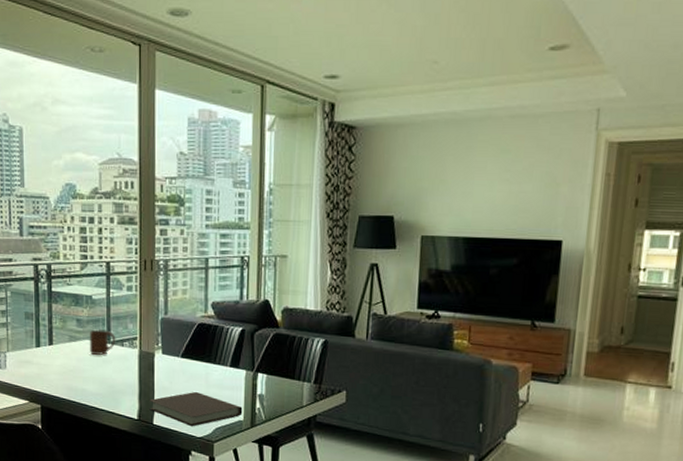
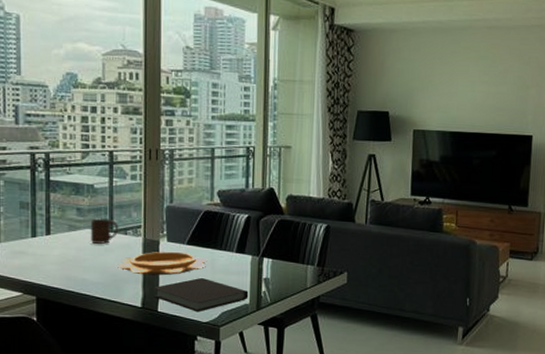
decorative bowl: none [113,363,203,389] -> present [116,251,209,276]

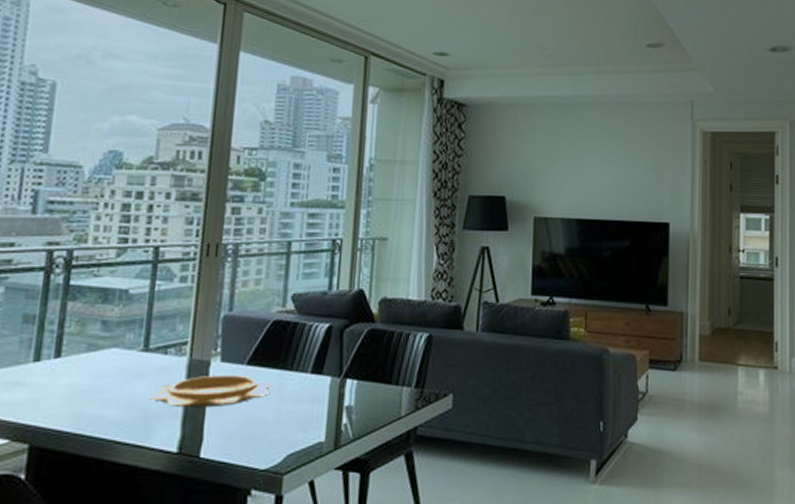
cup: present [91,218,119,244] -> none [116,333,158,367]
notebook: present [152,278,249,312] -> none [194,409,325,457]

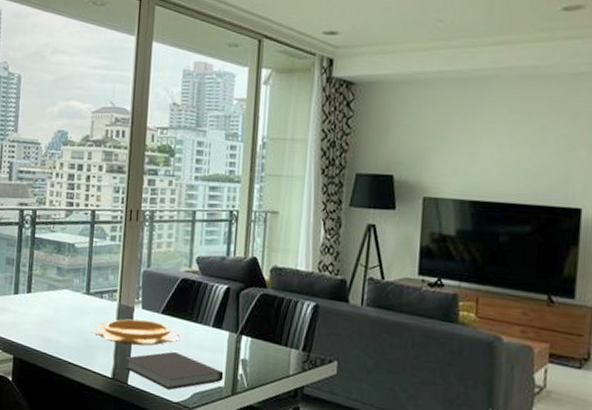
notebook: none [194,409,325,457] -> present [123,351,224,391]

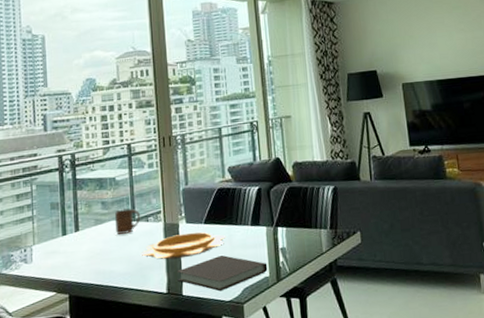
cup: none [68,279,96,307] -> present [115,208,141,235]

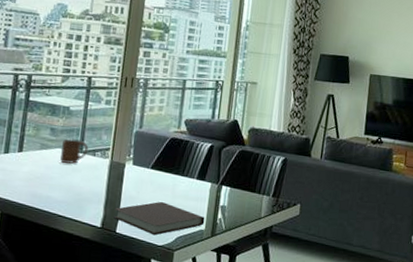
decorative bowl: present [140,231,226,260] -> none [81,174,170,198]

